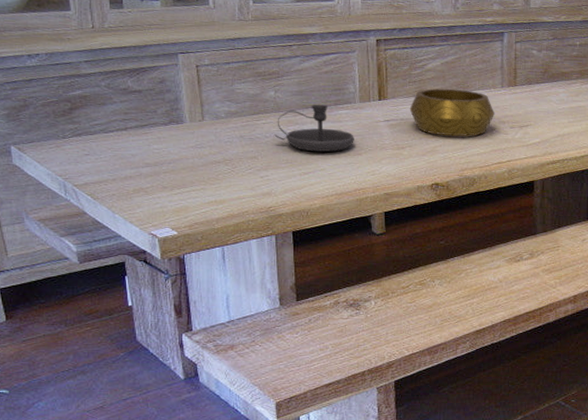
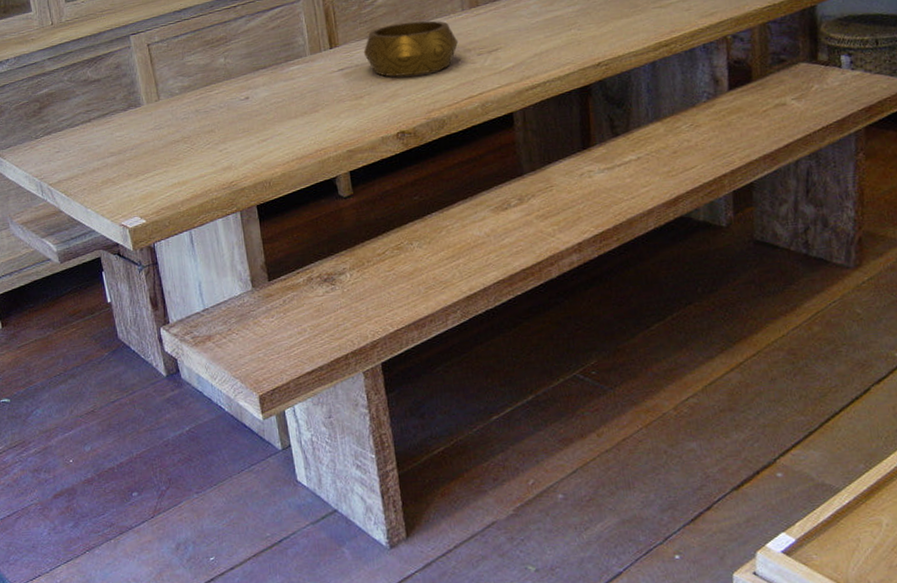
candlestick: present [274,104,354,152] -> none [228,63,310,116]

